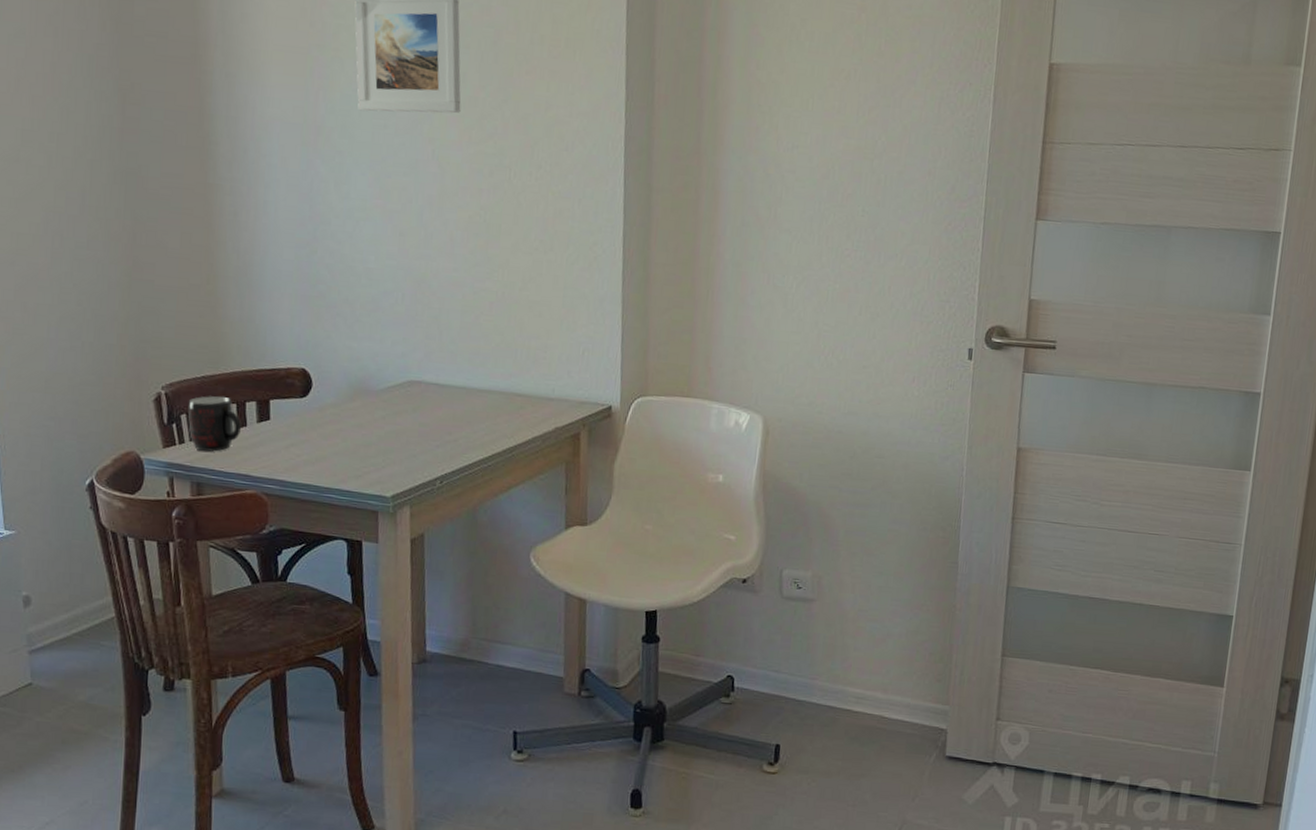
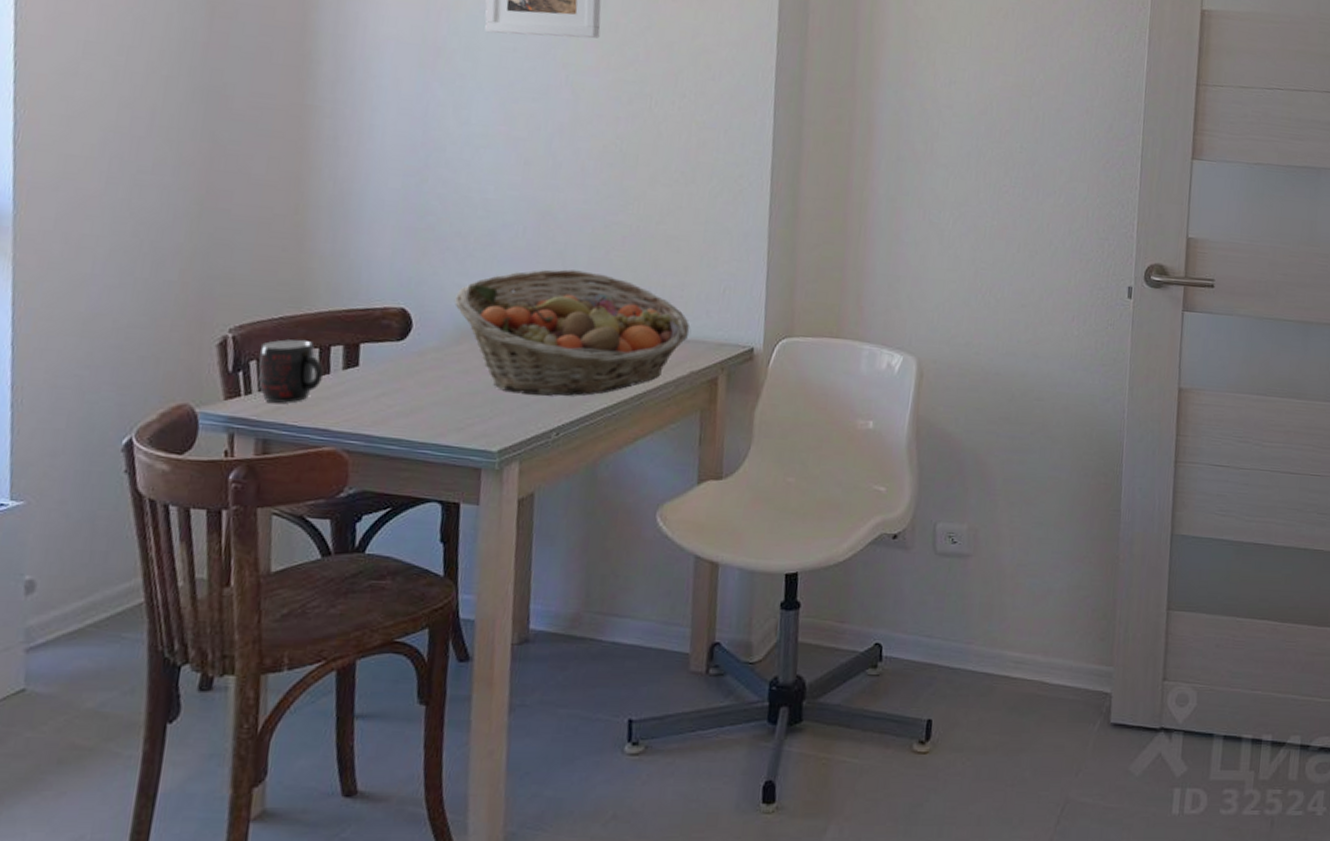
fruit basket: none [346,333,554,449] -> present [454,269,691,396]

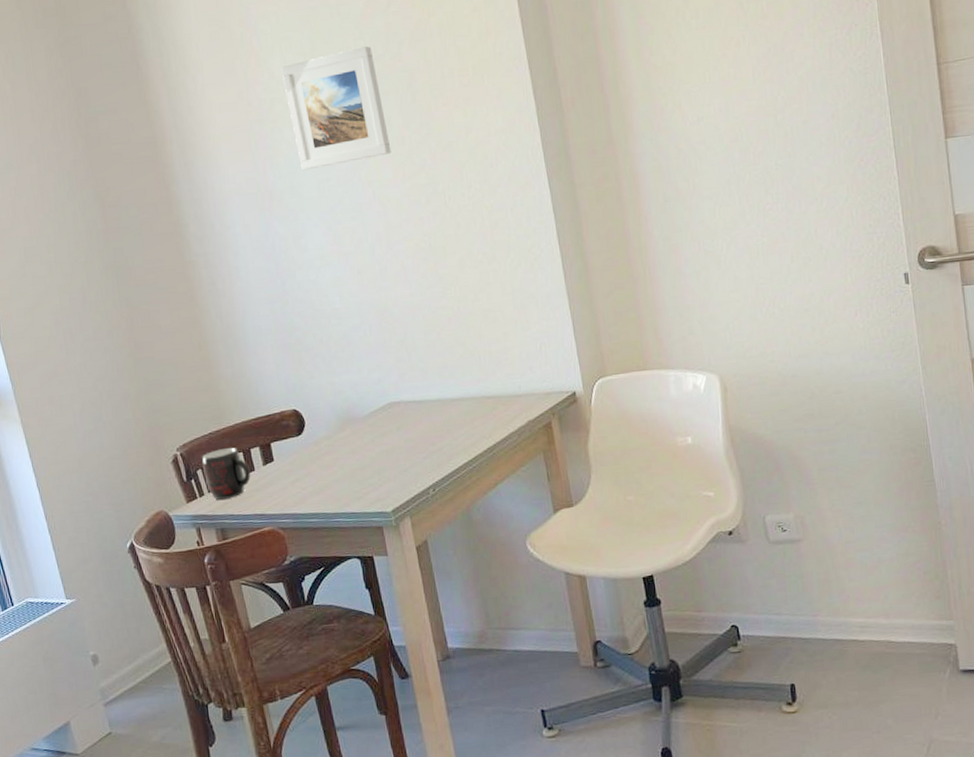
fruit basket: present [454,269,691,396] -> none [330,352,520,463]

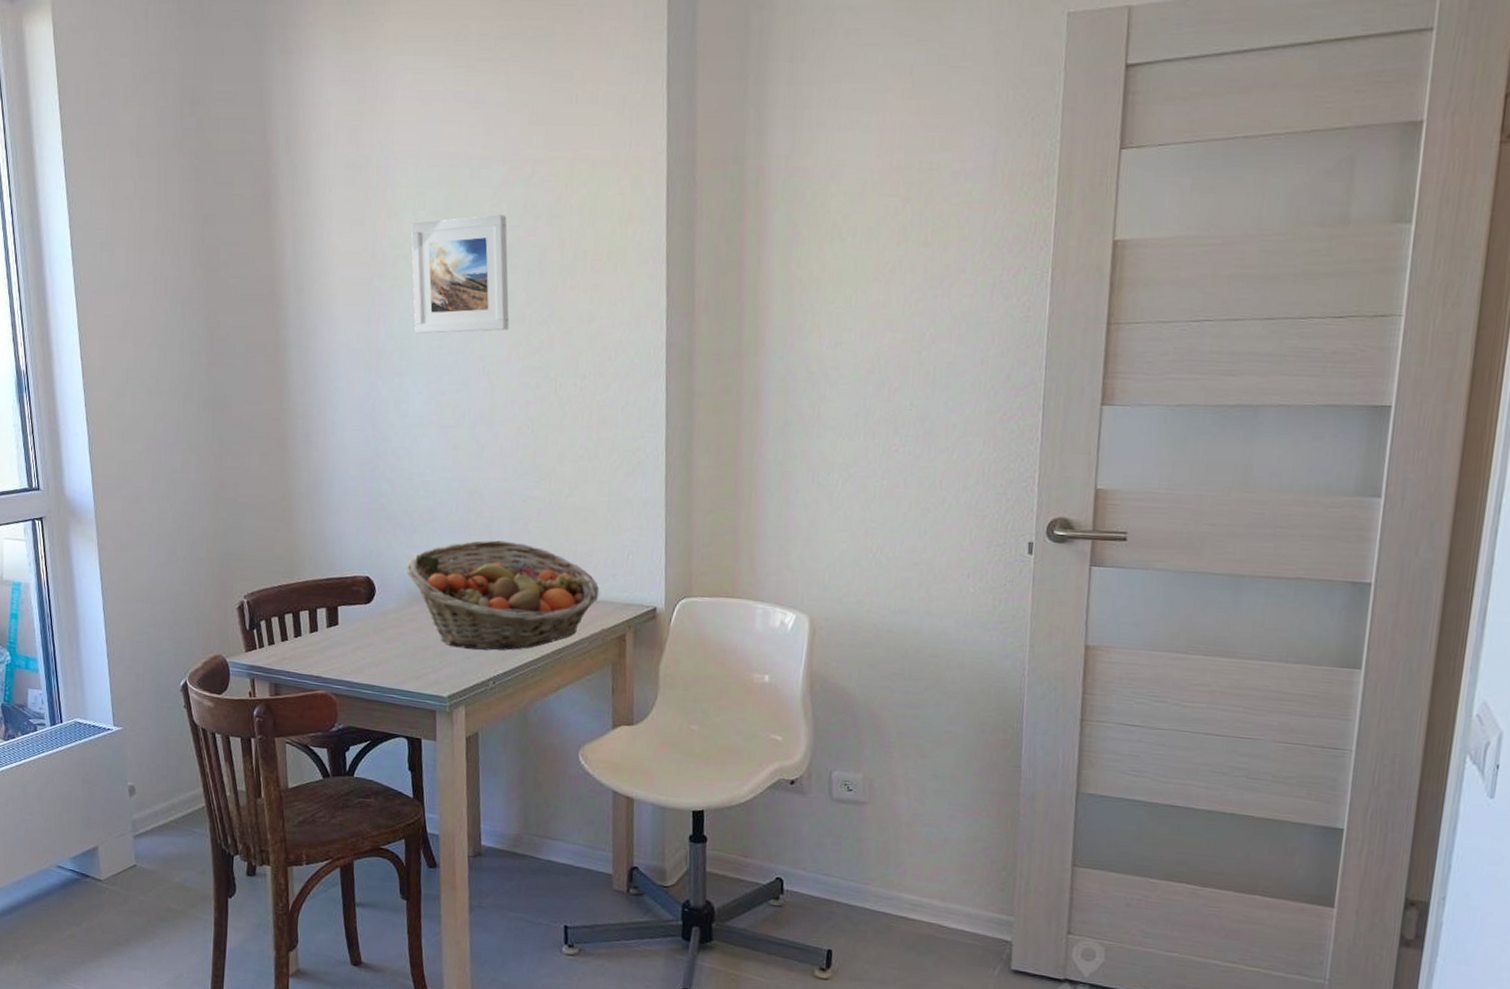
mug: present [201,447,251,500] -> none [266,603,313,655]
fruit basket: none [330,352,520,463] -> present [405,540,600,651]

